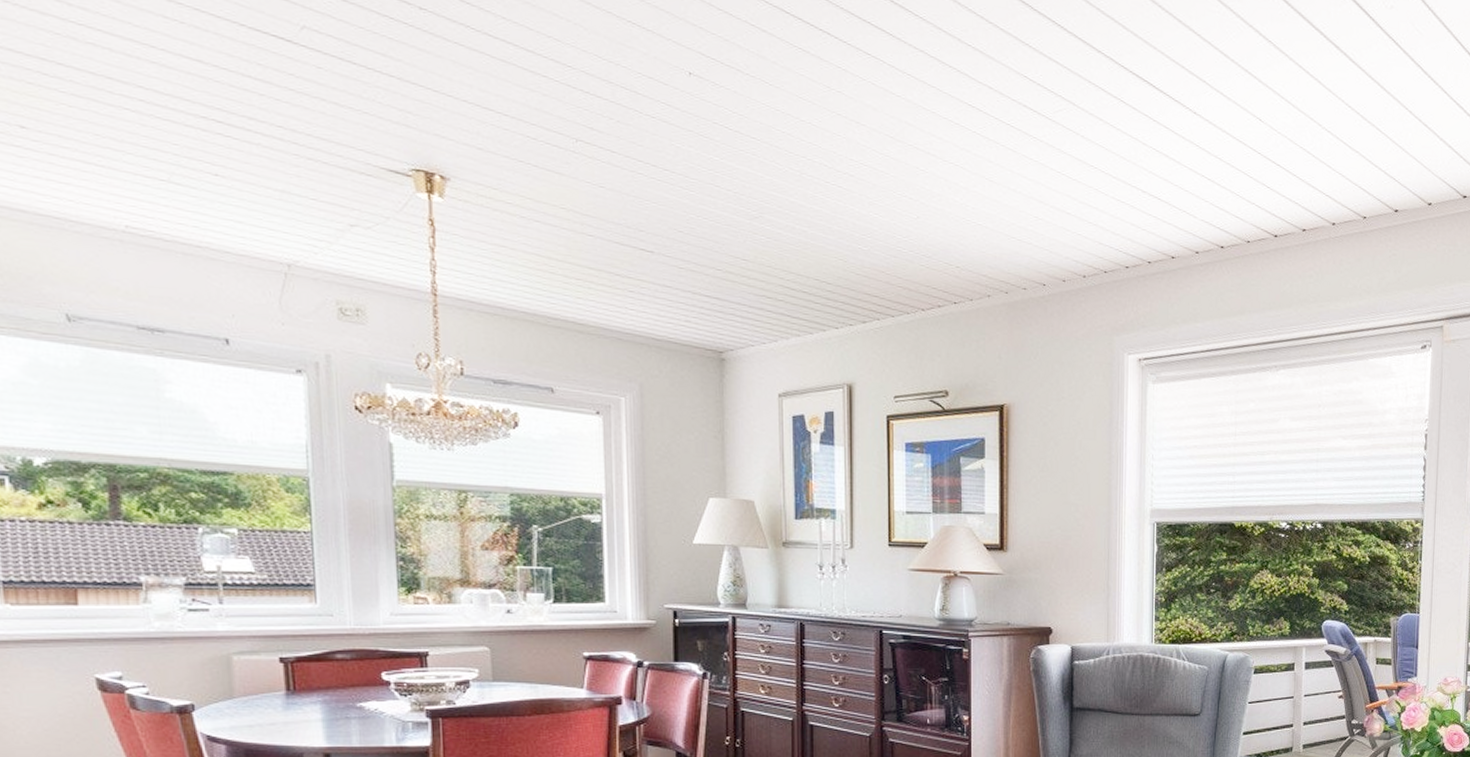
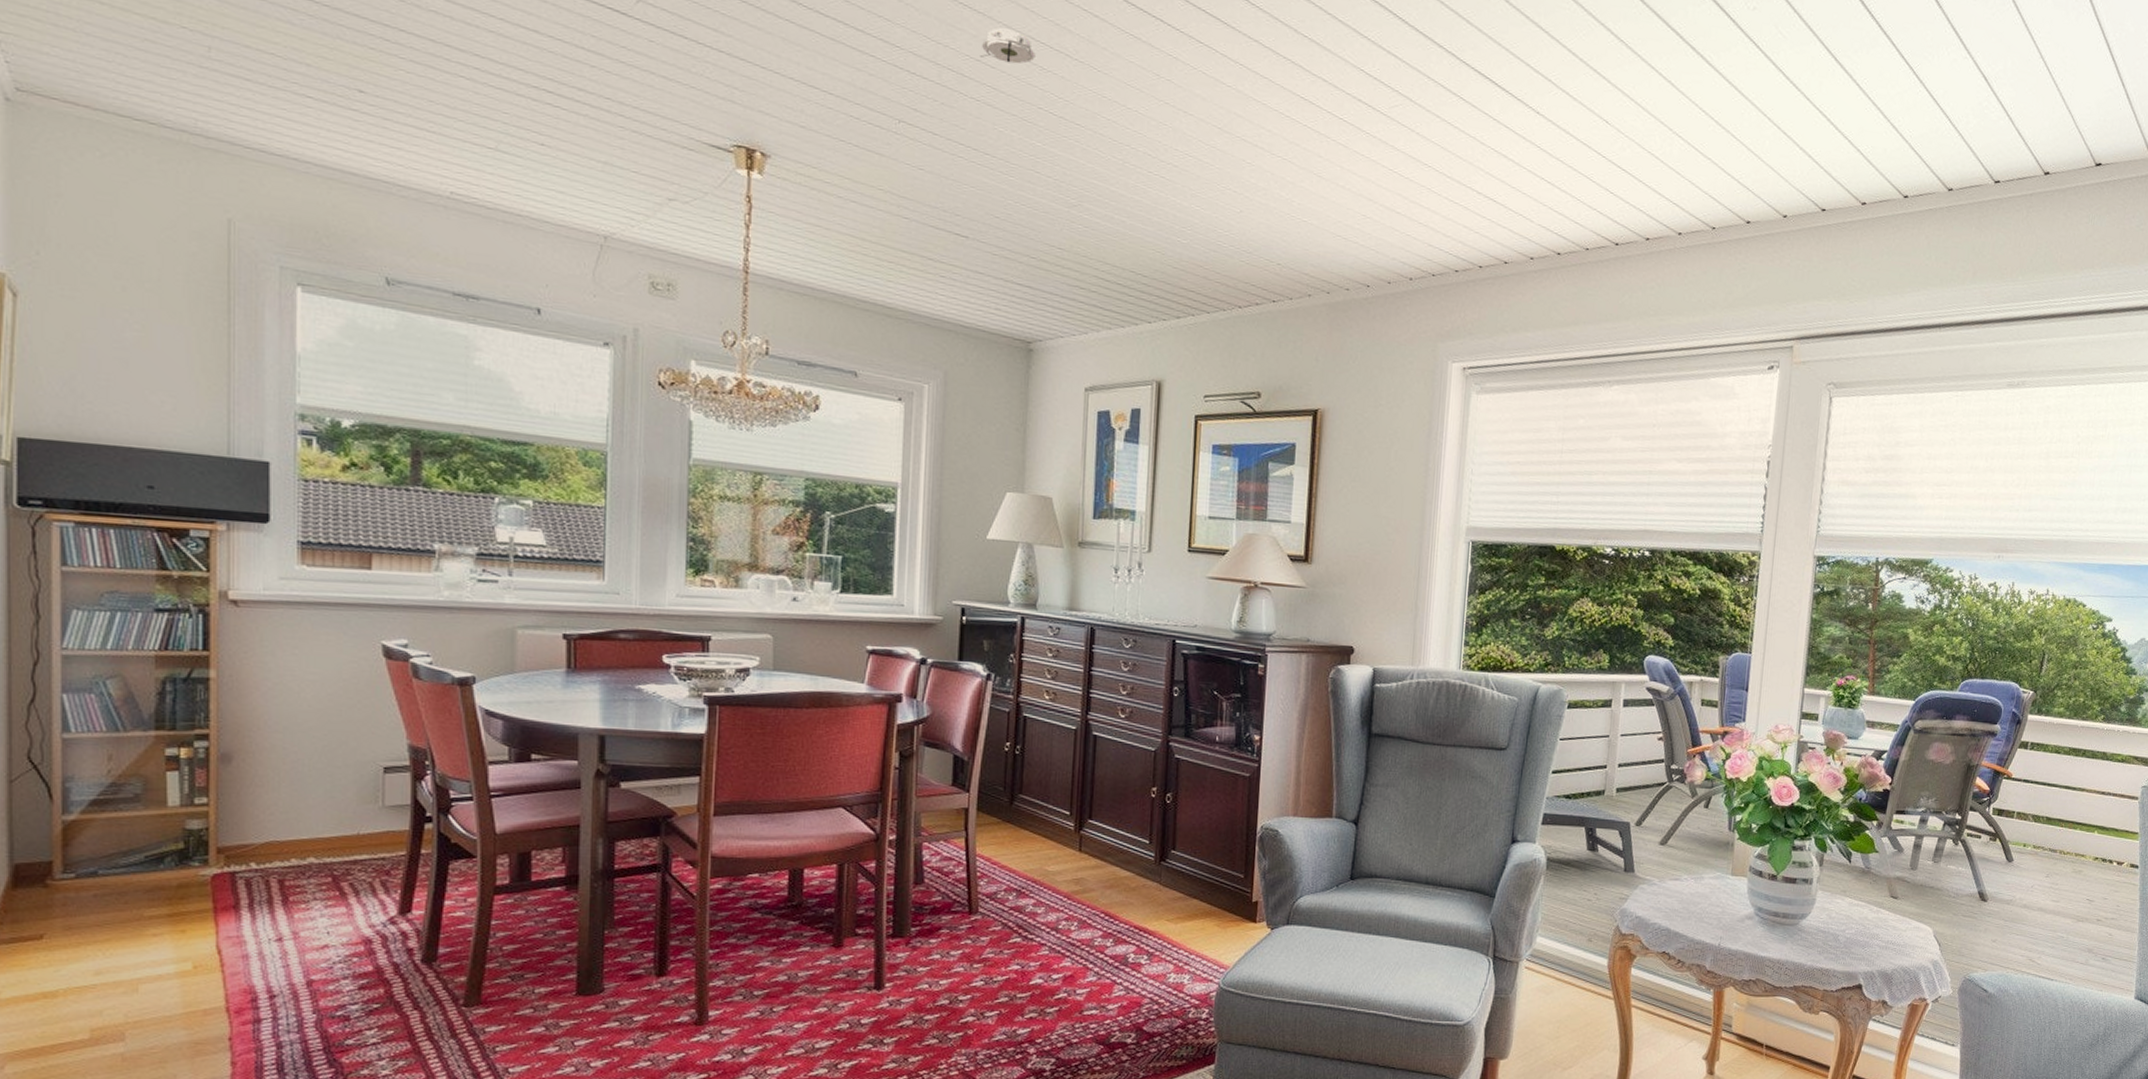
smoke detector: none [652,45,707,81] -> present [980,27,1035,64]

